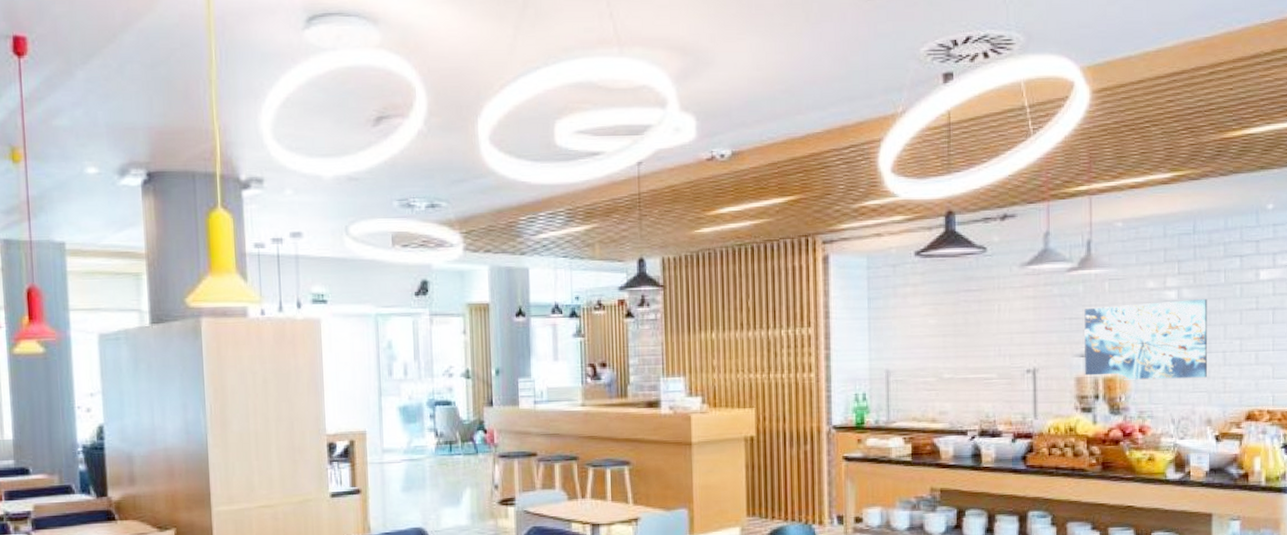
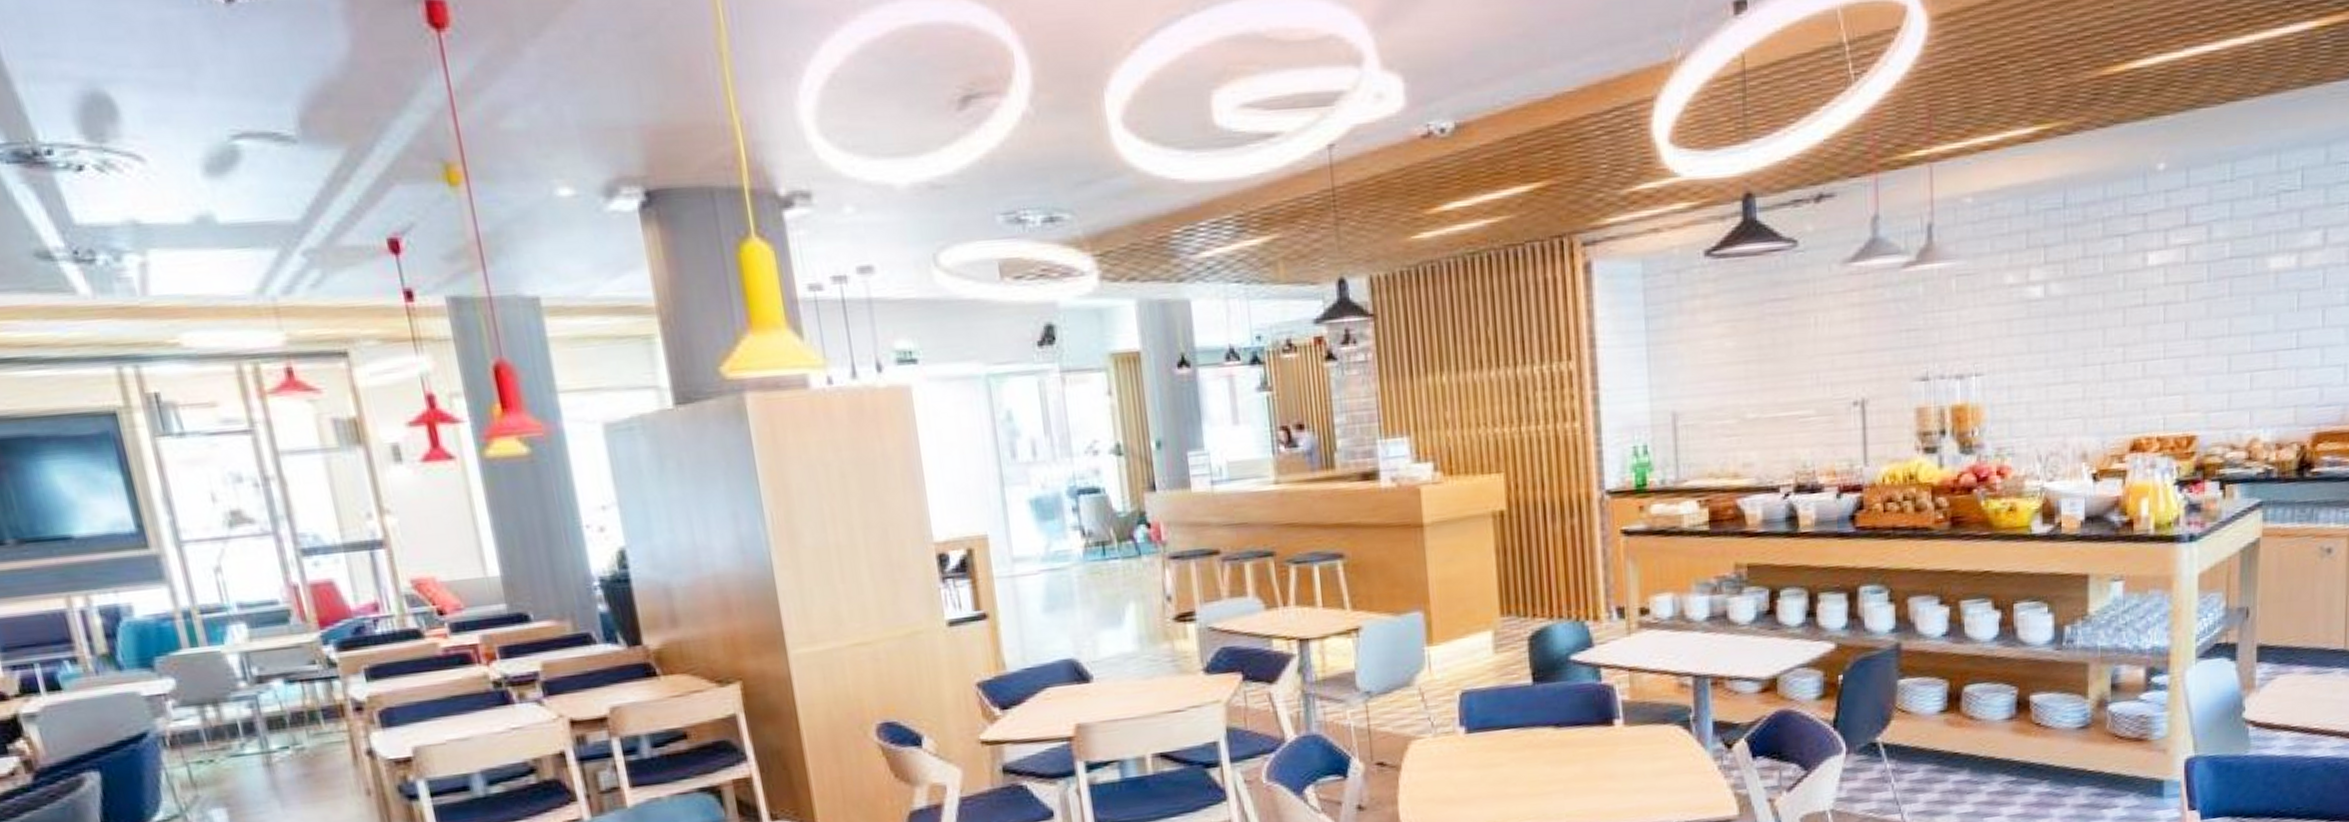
wall art: present [1084,298,1208,380] -> none [1925,294,2083,408]

